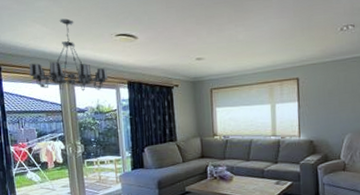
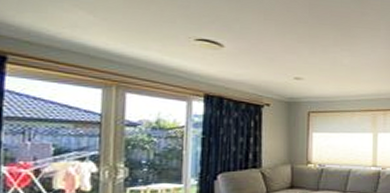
chandelier: present [29,18,109,91] -> none [54,9,178,101]

